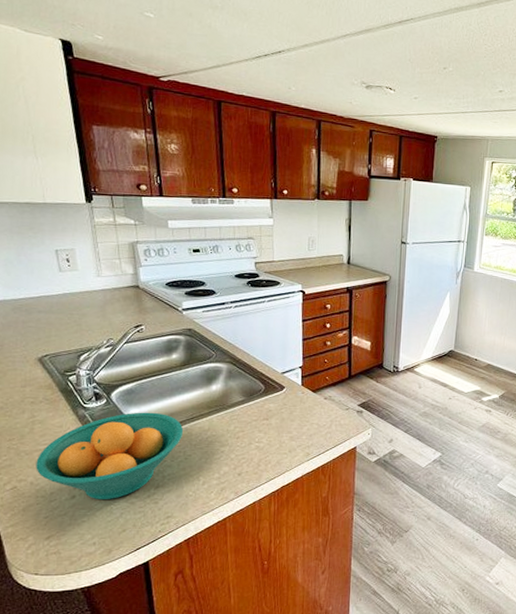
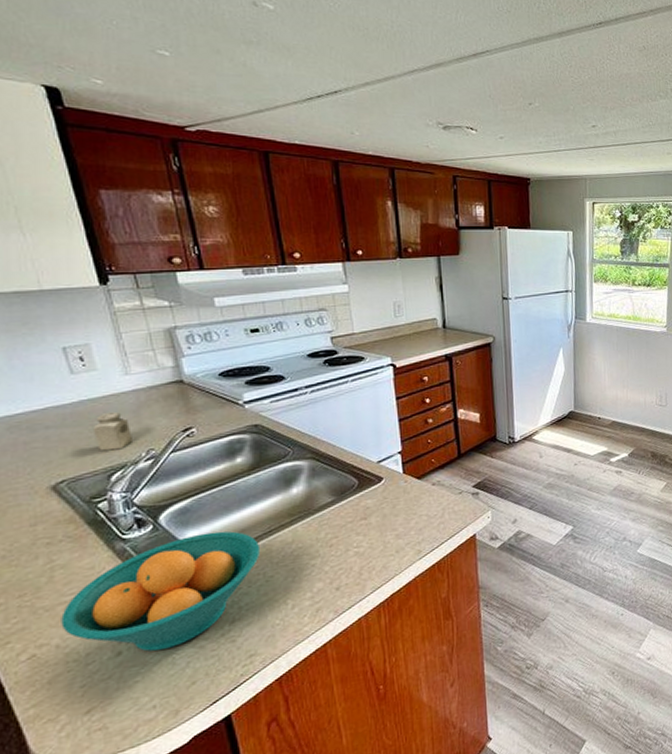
salt shaker: none [70,305,99,336] -> present [92,411,134,451]

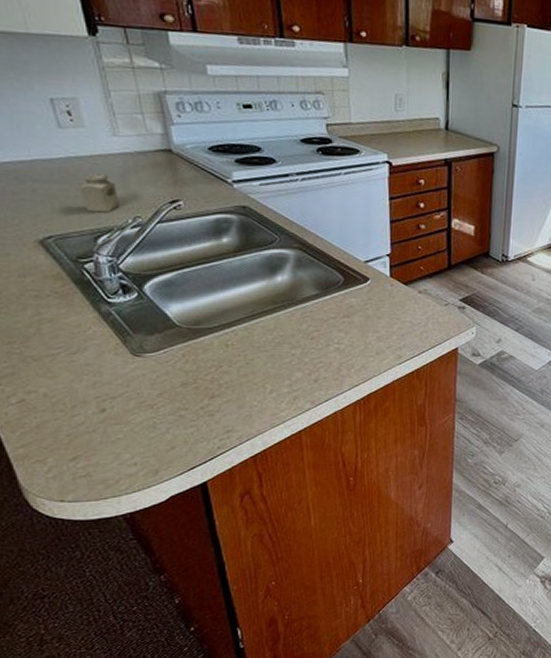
fruit bowl: present [61,531,261,652] -> none [48,308,243,413]

